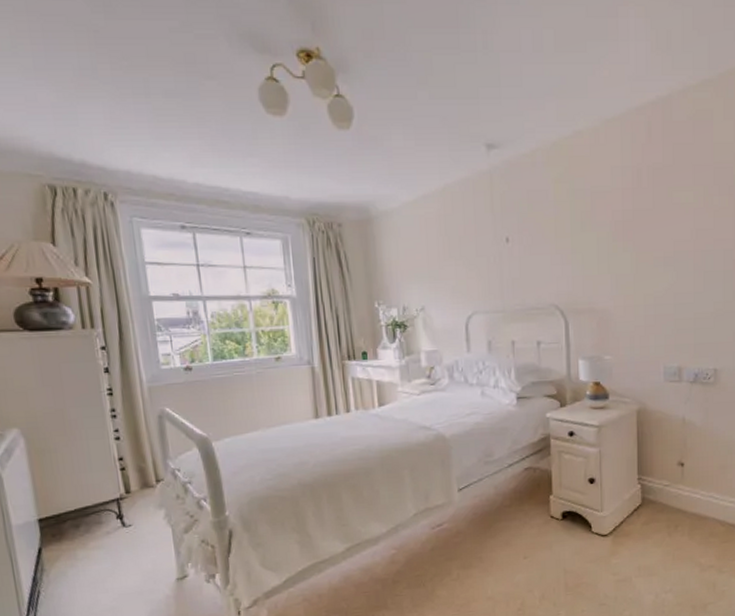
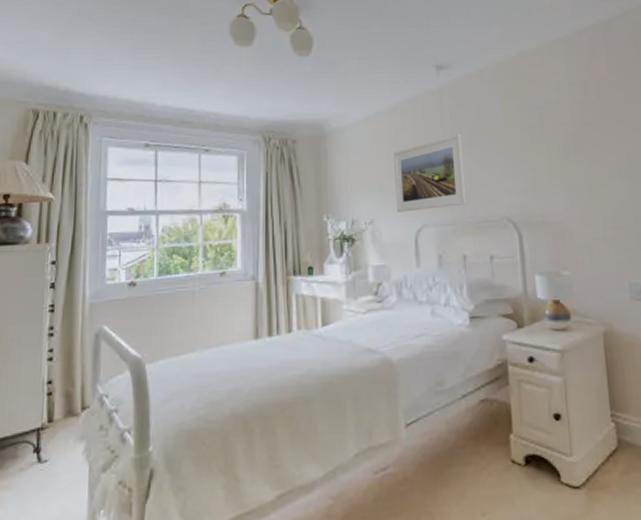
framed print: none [444,219,516,299] -> present [394,133,467,212]

